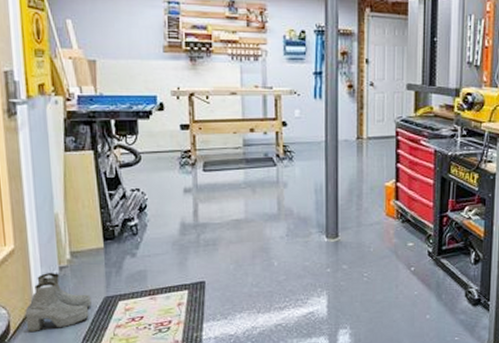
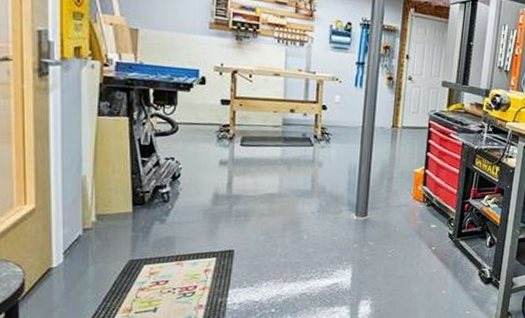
boots: present [25,272,91,333] -> none [42,233,115,292]

